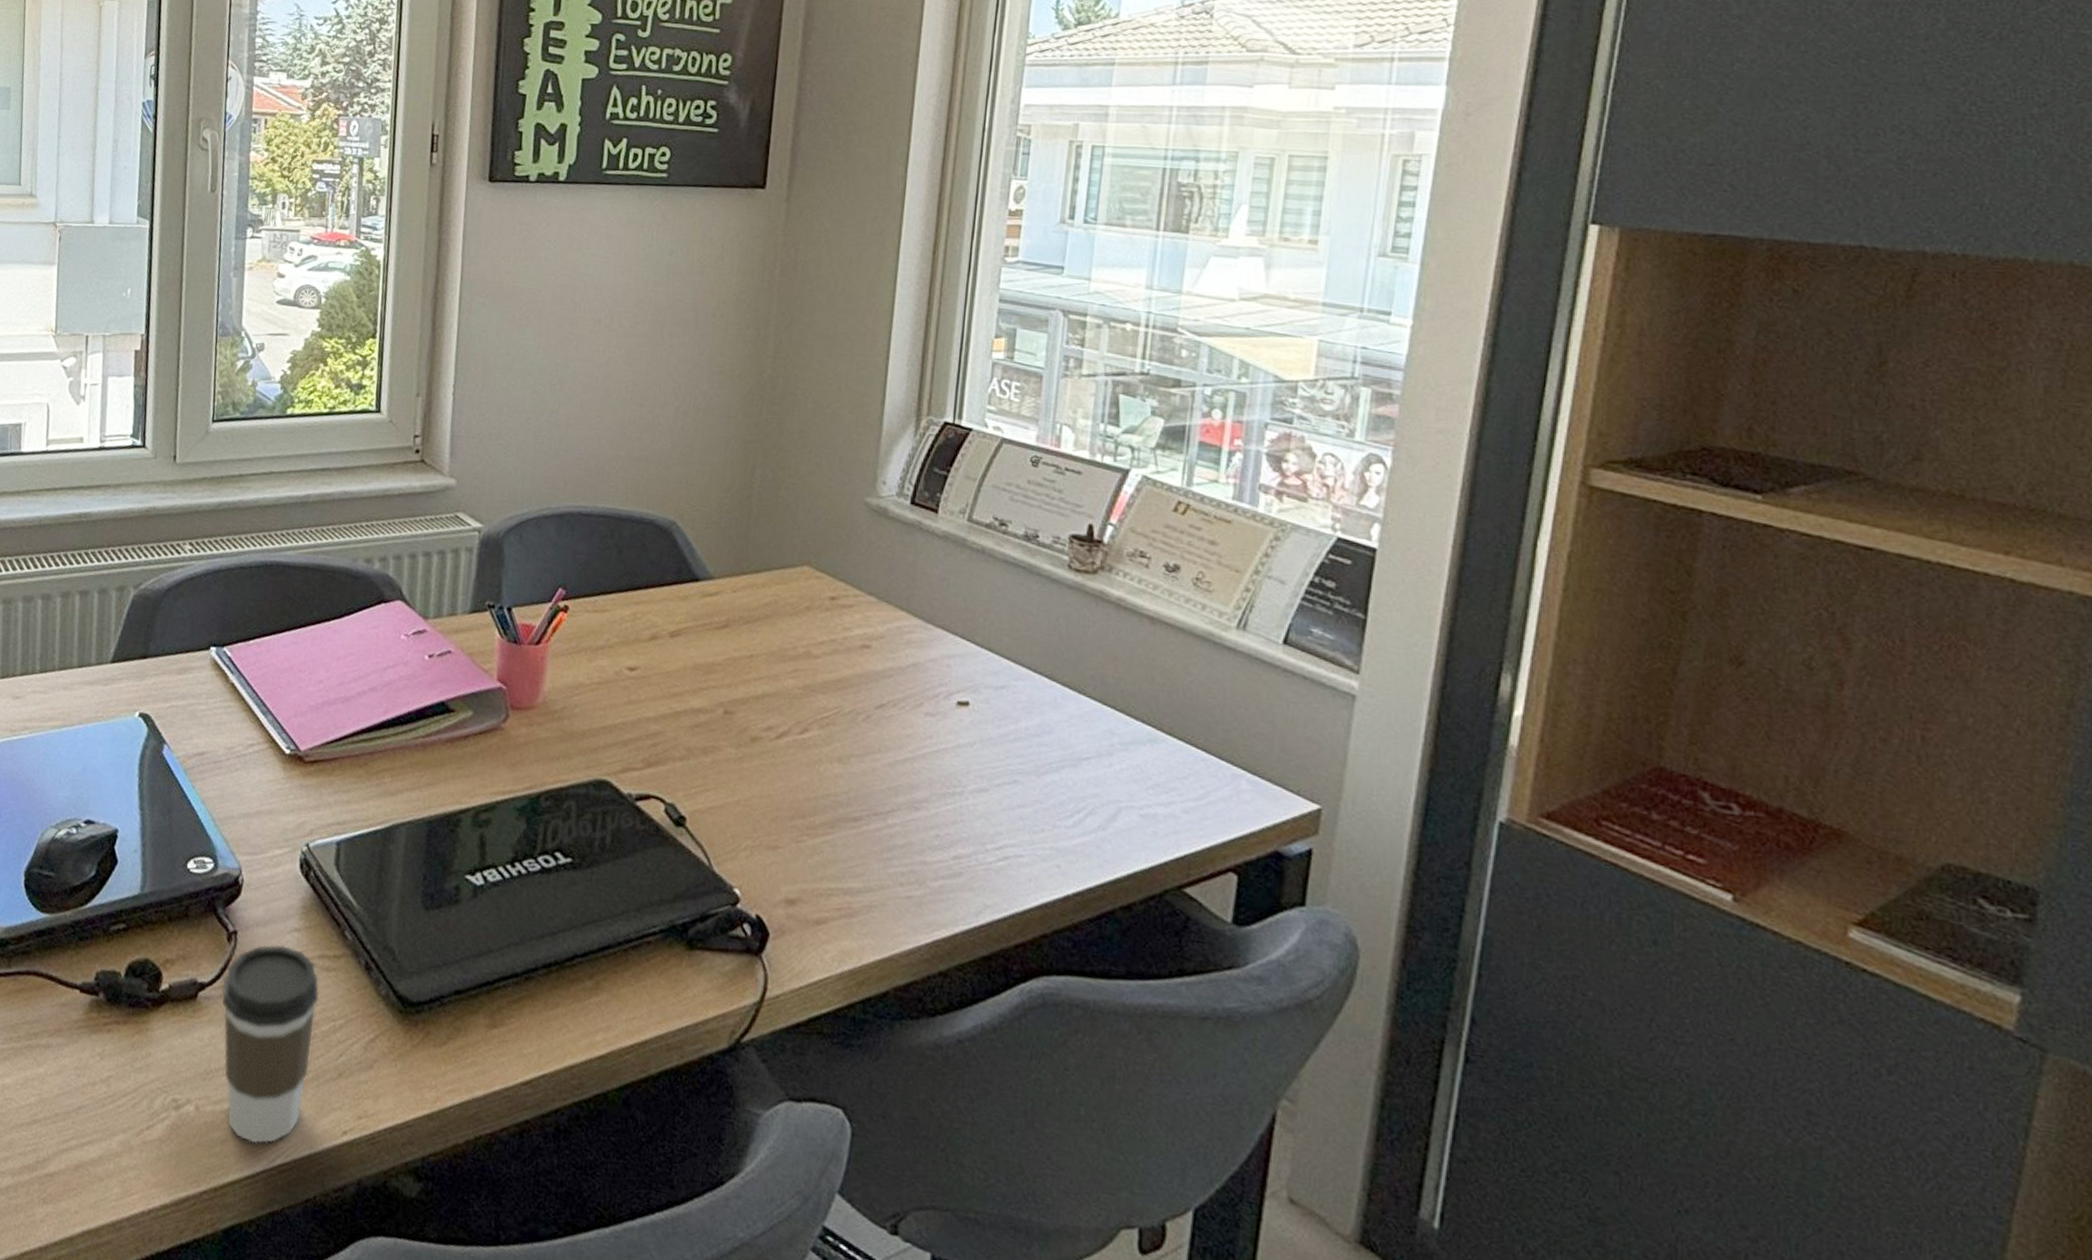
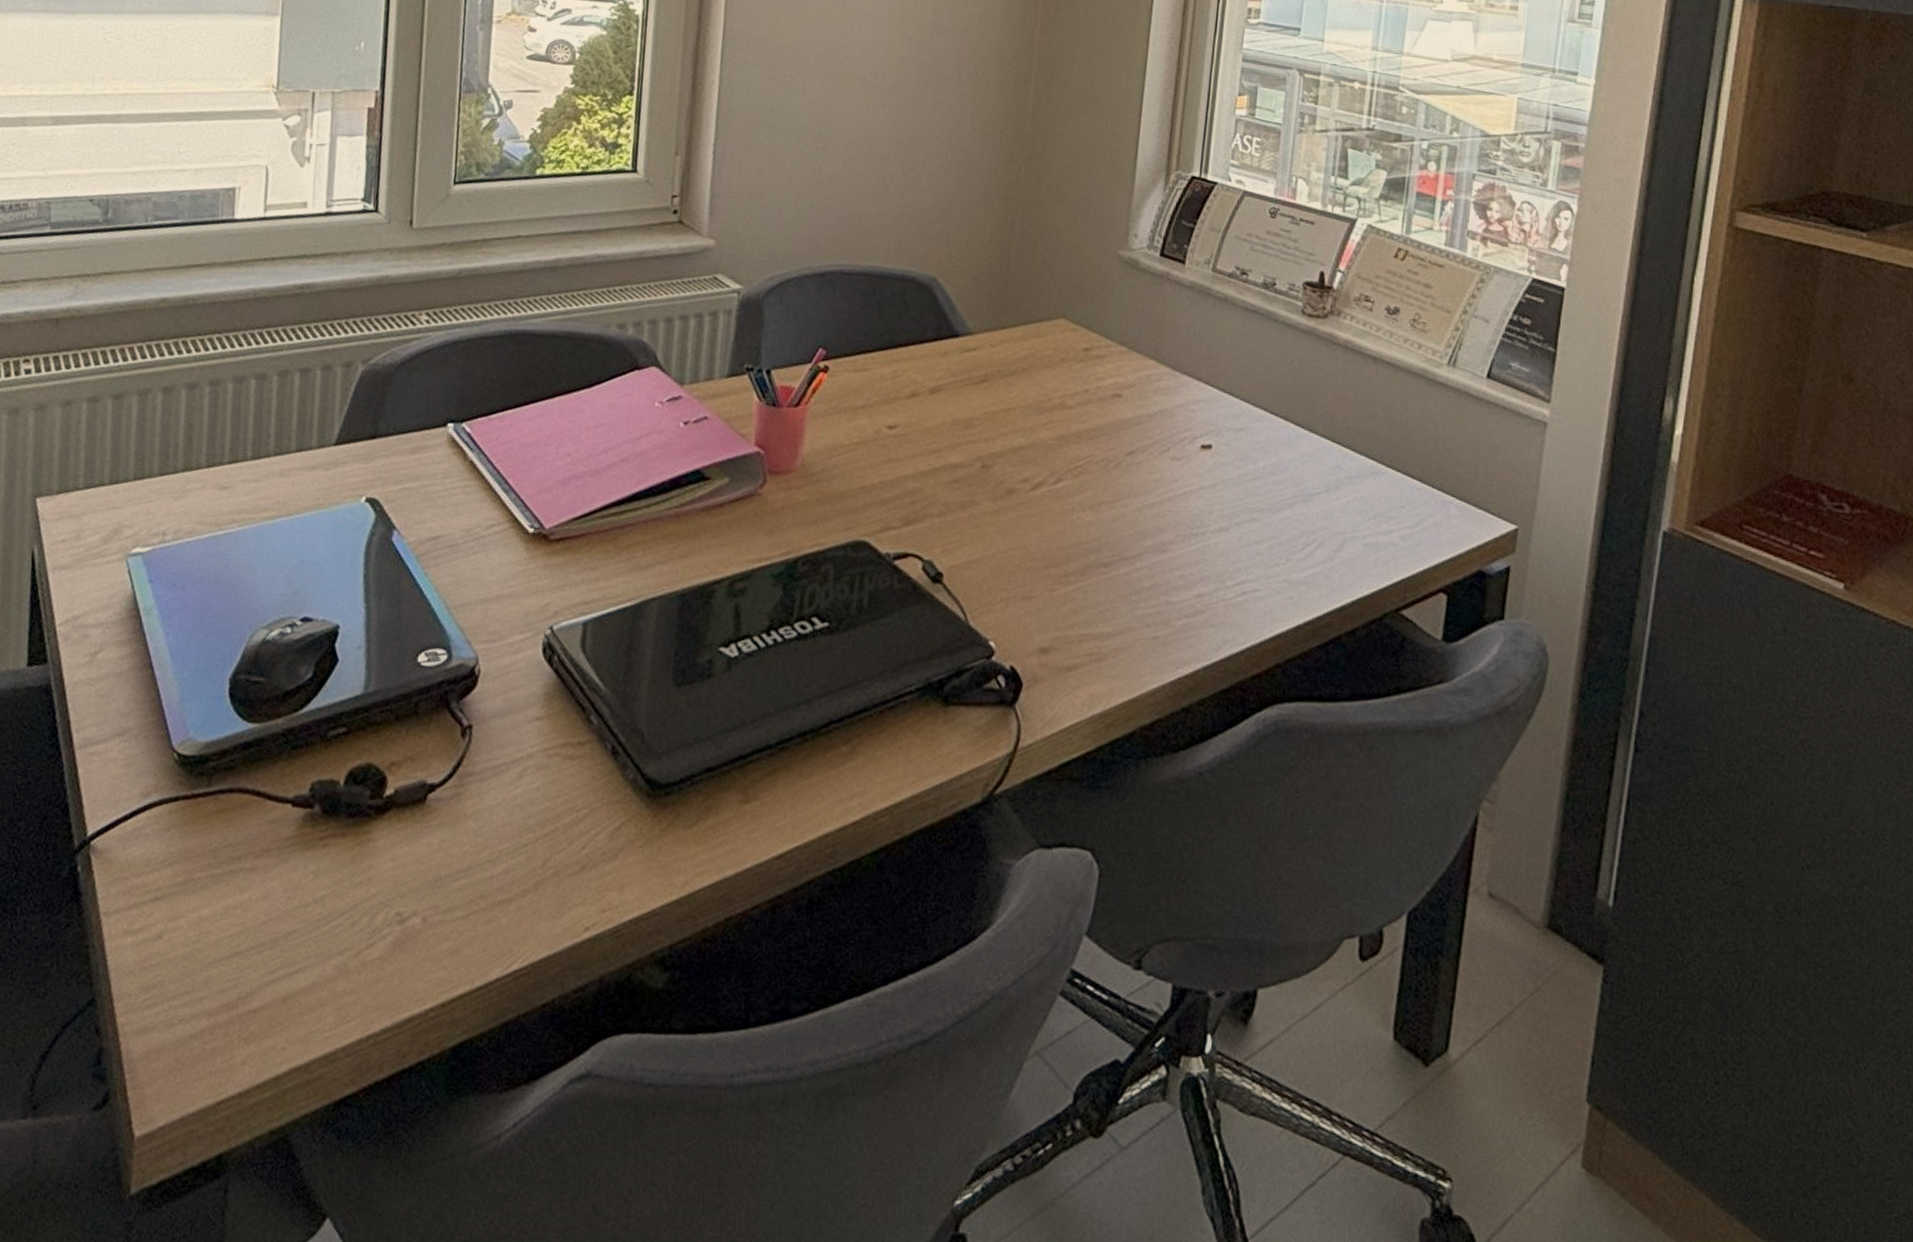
coffee cup: present [222,944,320,1144] -> none [454,735,562,952]

